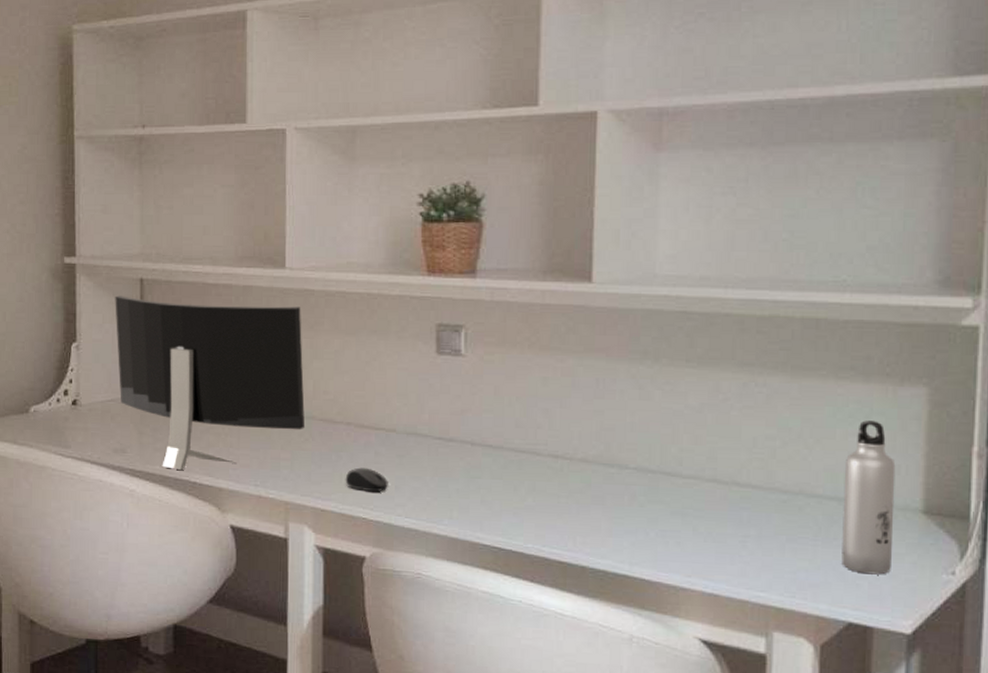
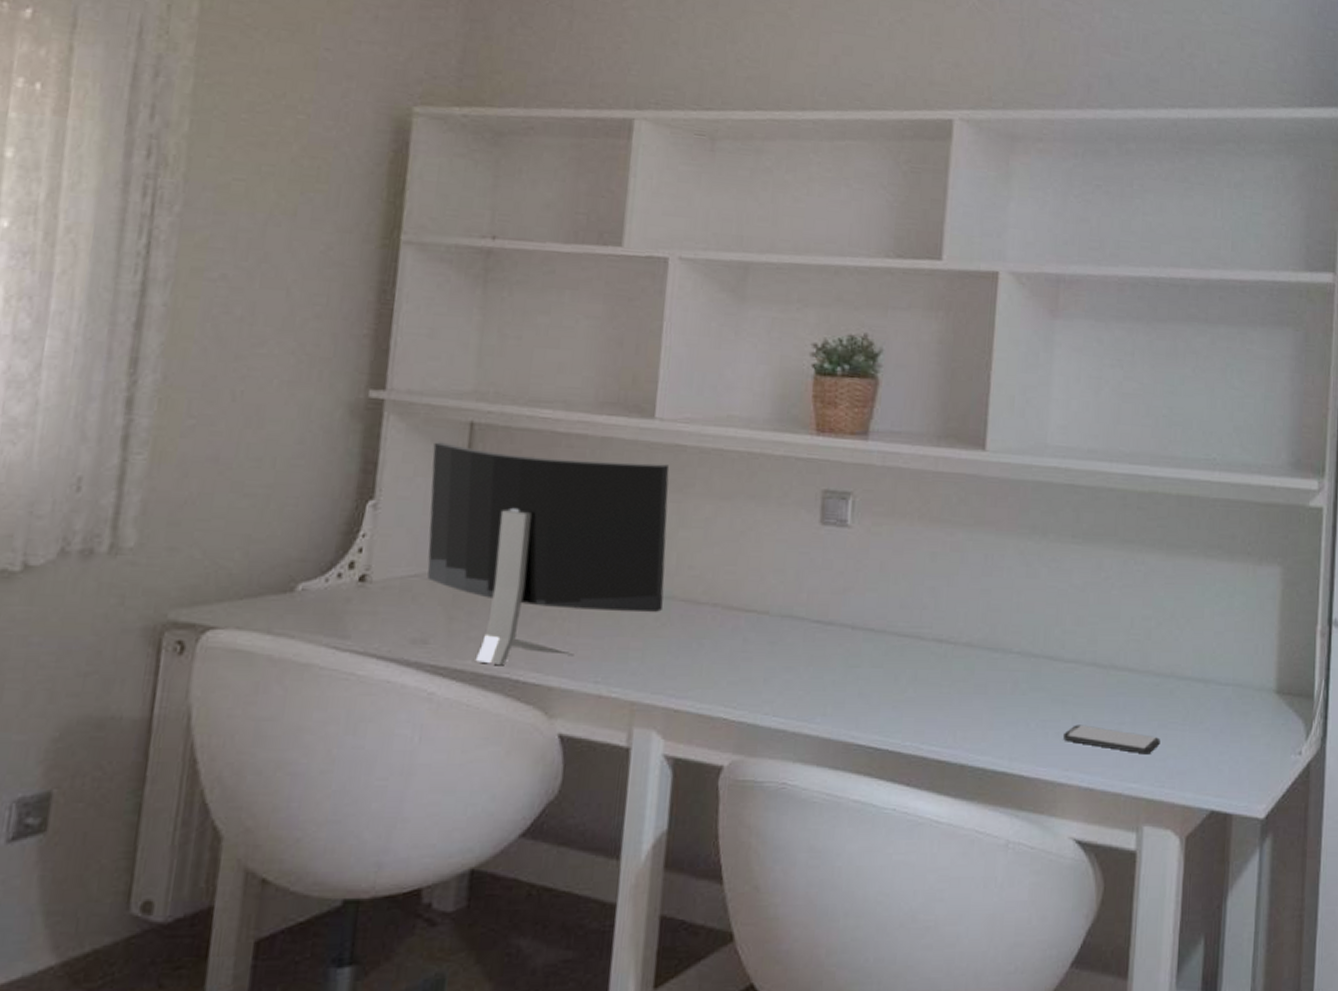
computer mouse: present [345,467,388,493] -> none [705,657,756,687]
smartphone: none [685,535,790,567] -> present [1064,725,1161,755]
water bottle: present [841,420,896,575] -> none [1206,599,1254,758]

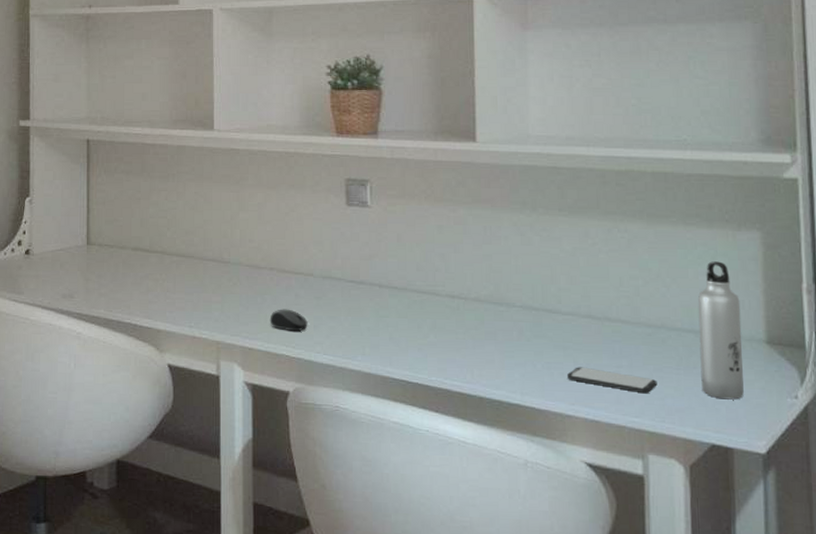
monitor: present [427,442,670,665] -> none [64,155,233,313]
computer mouse: none [705,657,756,687] -> present [269,309,308,332]
water bottle: none [1206,599,1254,758] -> present [698,261,744,400]

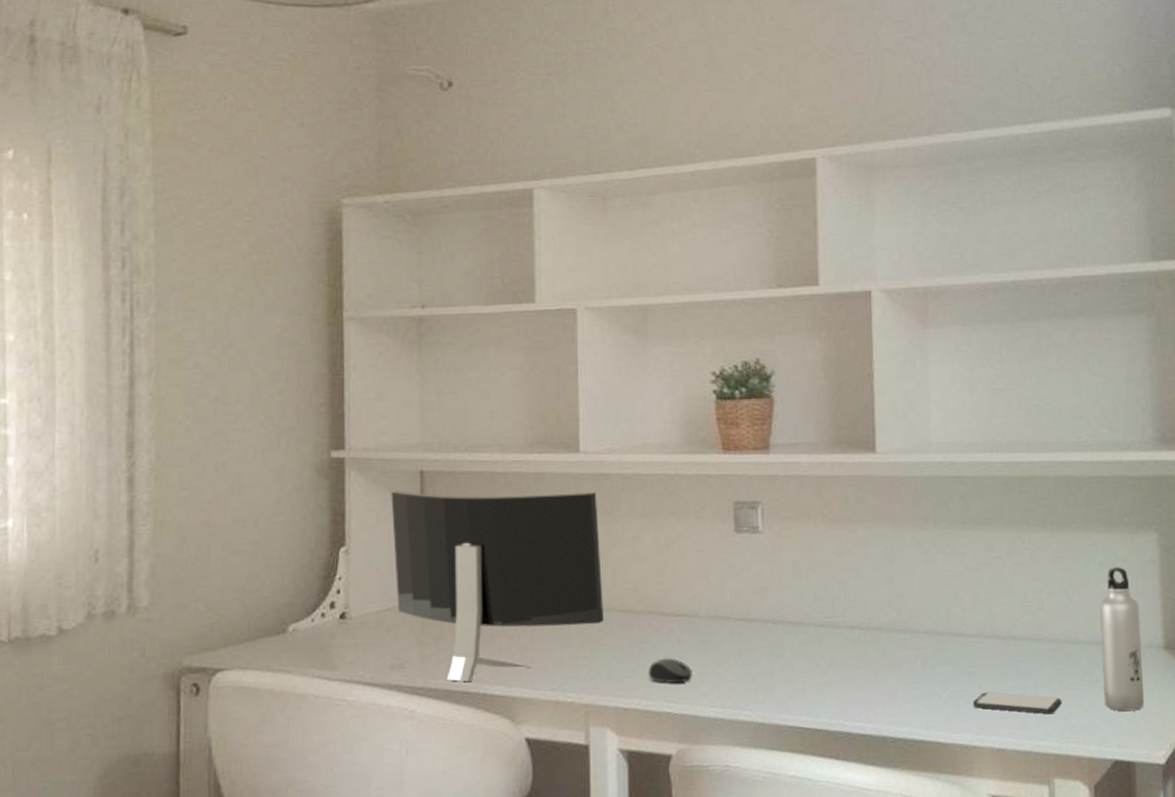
monitor: none [64,155,233,313] -> present [391,491,604,682]

